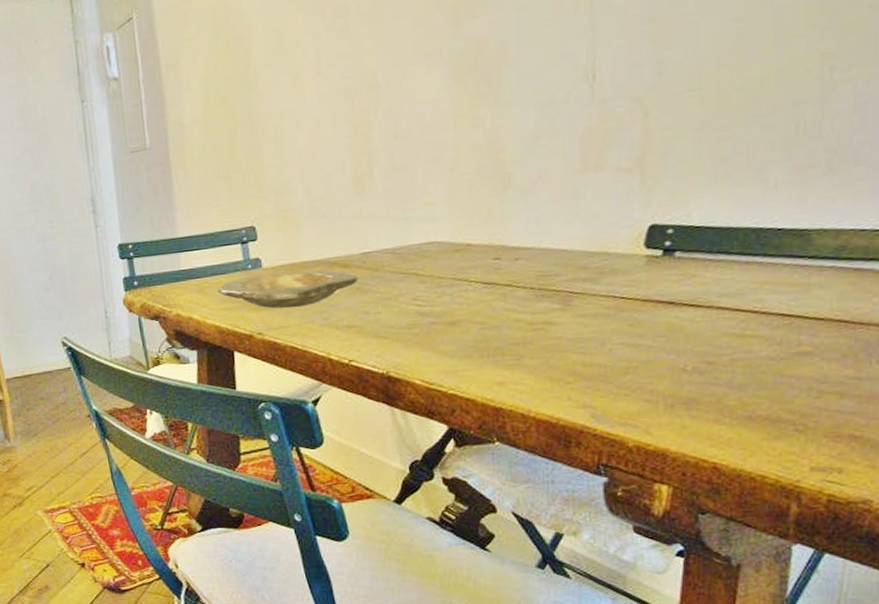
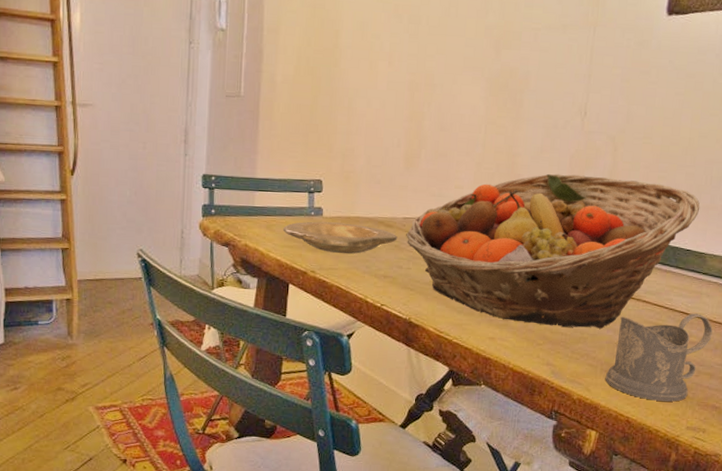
fruit basket: none [368,147,792,359] -> present [406,173,700,329]
tea glass holder: none [673,313,835,438] -> present [606,313,713,402]

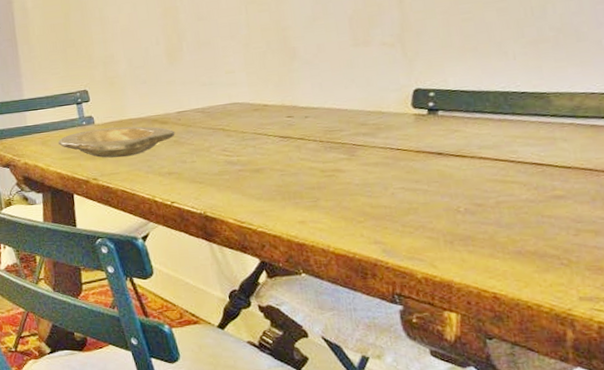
fruit basket: present [406,173,700,329] -> none [183,26,526,201]
tea glass holder: present [606,313,713,402] -> none [452,162,584,270]

